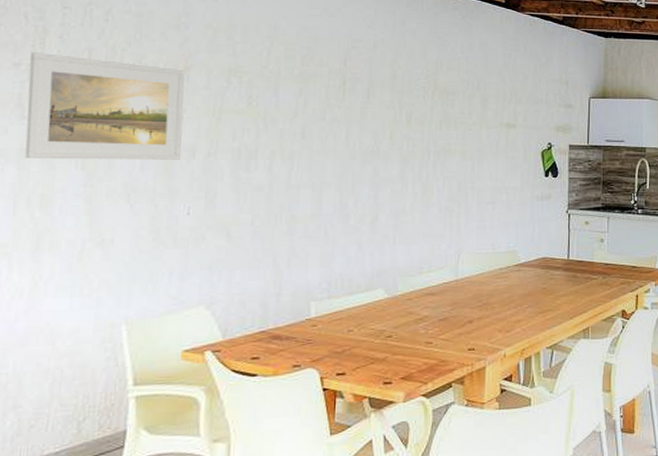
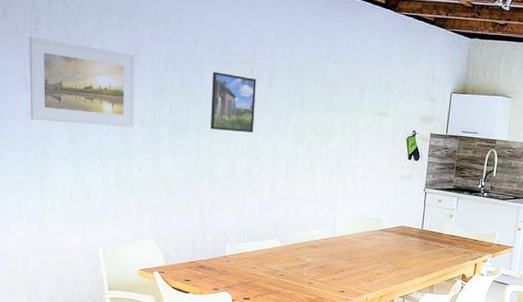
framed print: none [289,86,350,157] -> present [210,72,256,132]

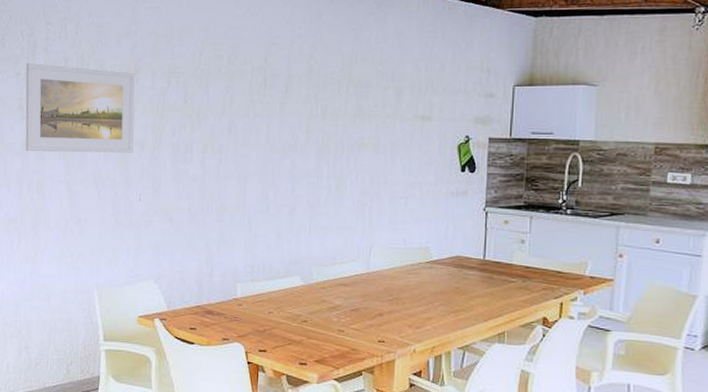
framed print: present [210,72,256,132] -> none [218,84,270,150]

